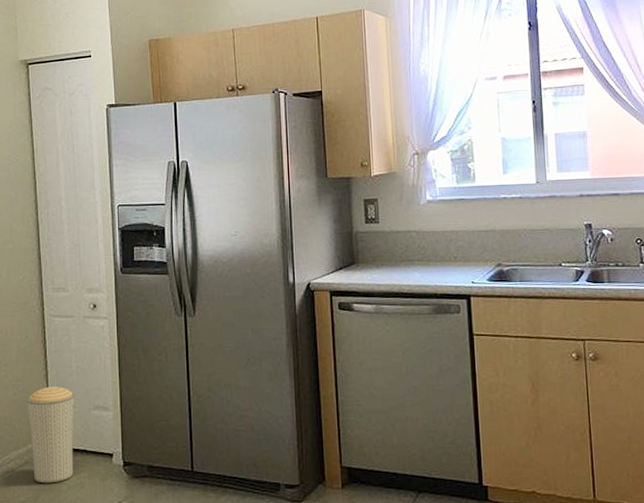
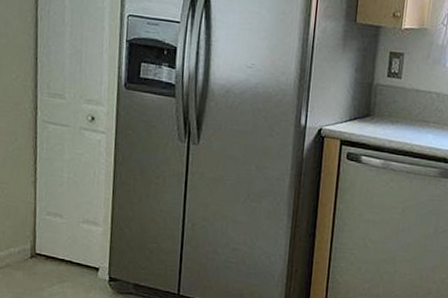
trash can: present [26,386,75,484] -> none [11,193,64,289]

